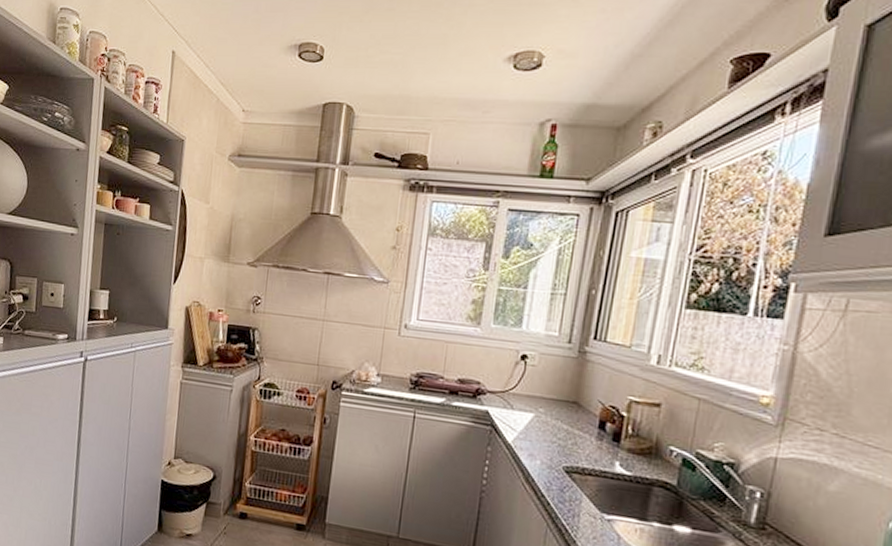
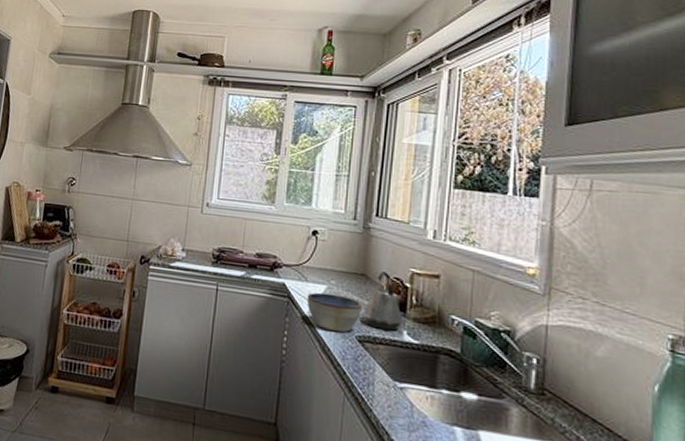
bowl: none [511,420,573,463] -> present [306,292,363,332]
kettle: none [572,399,616,462] -> present [363,271,402,331]

